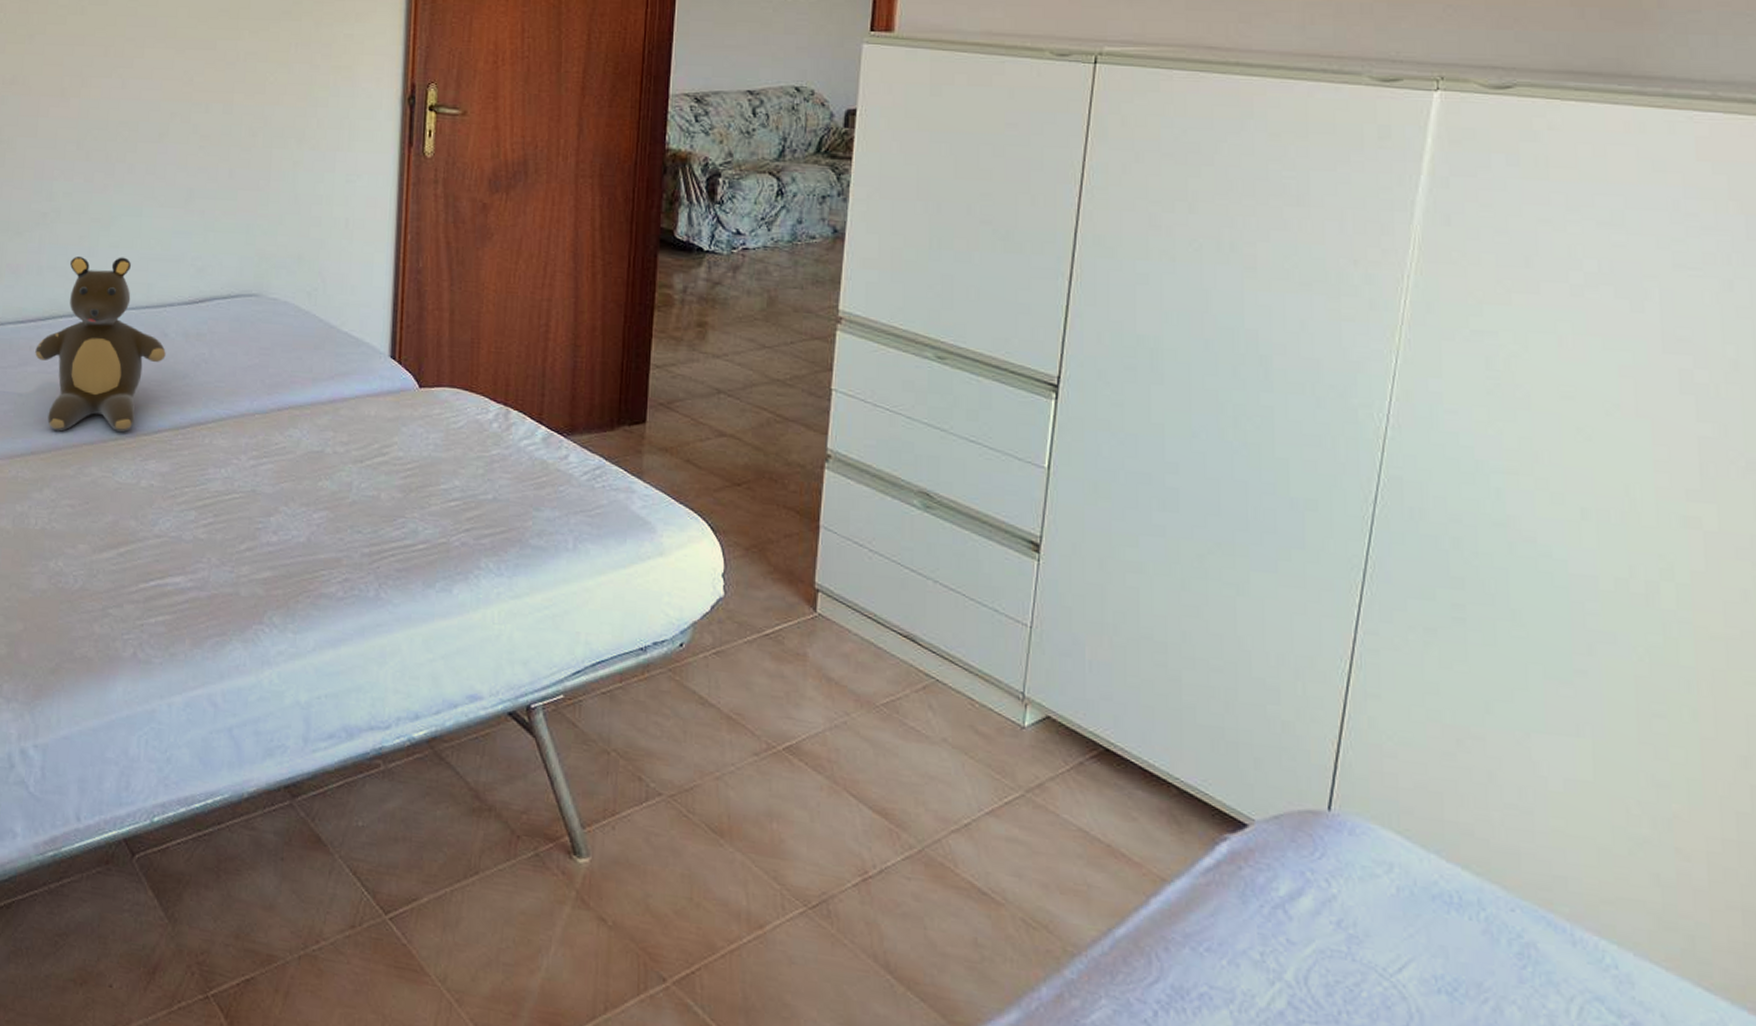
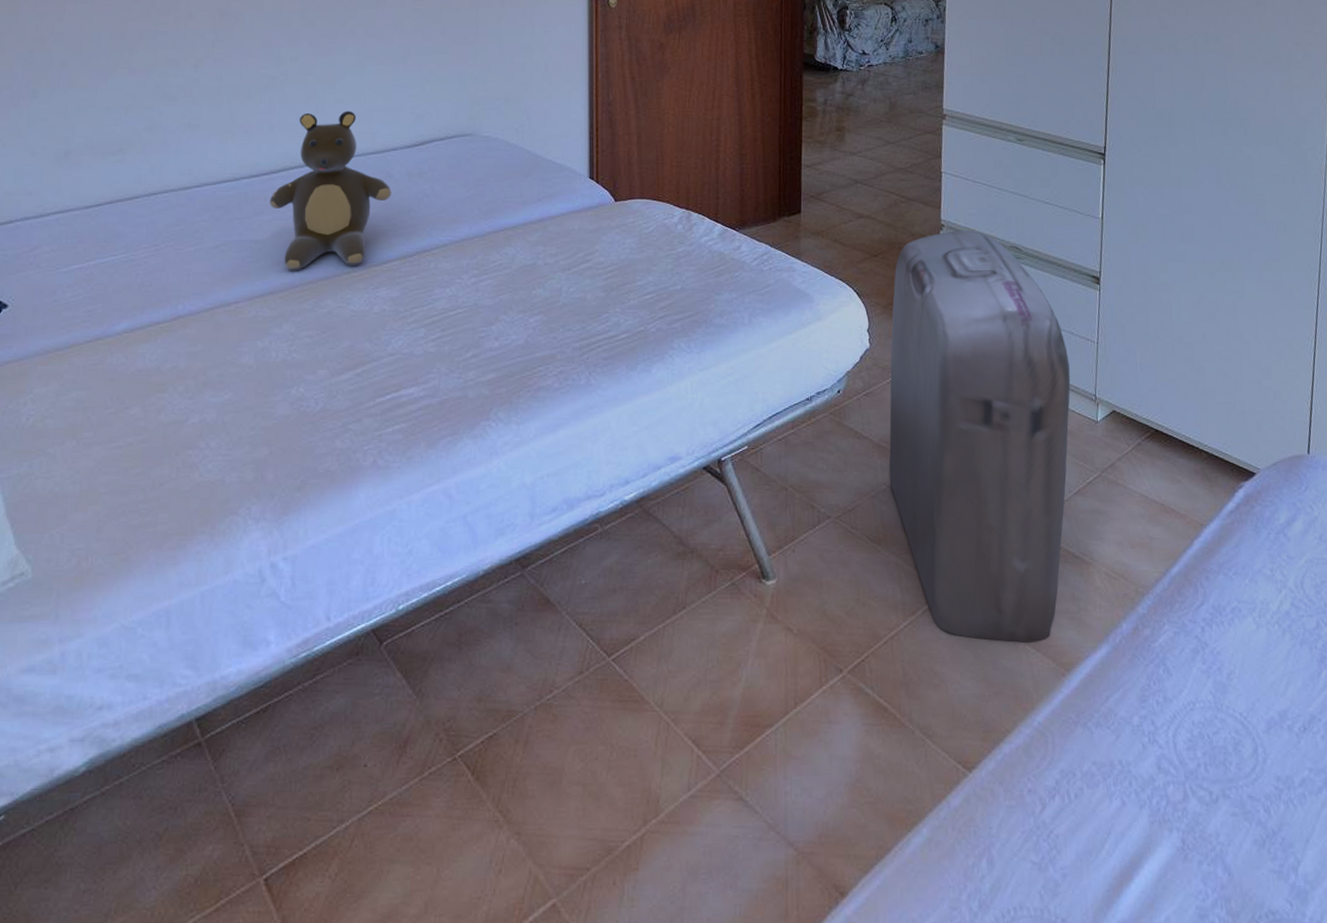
suitcase: none [739,464,990,991] -> present [889,230,1071,643]

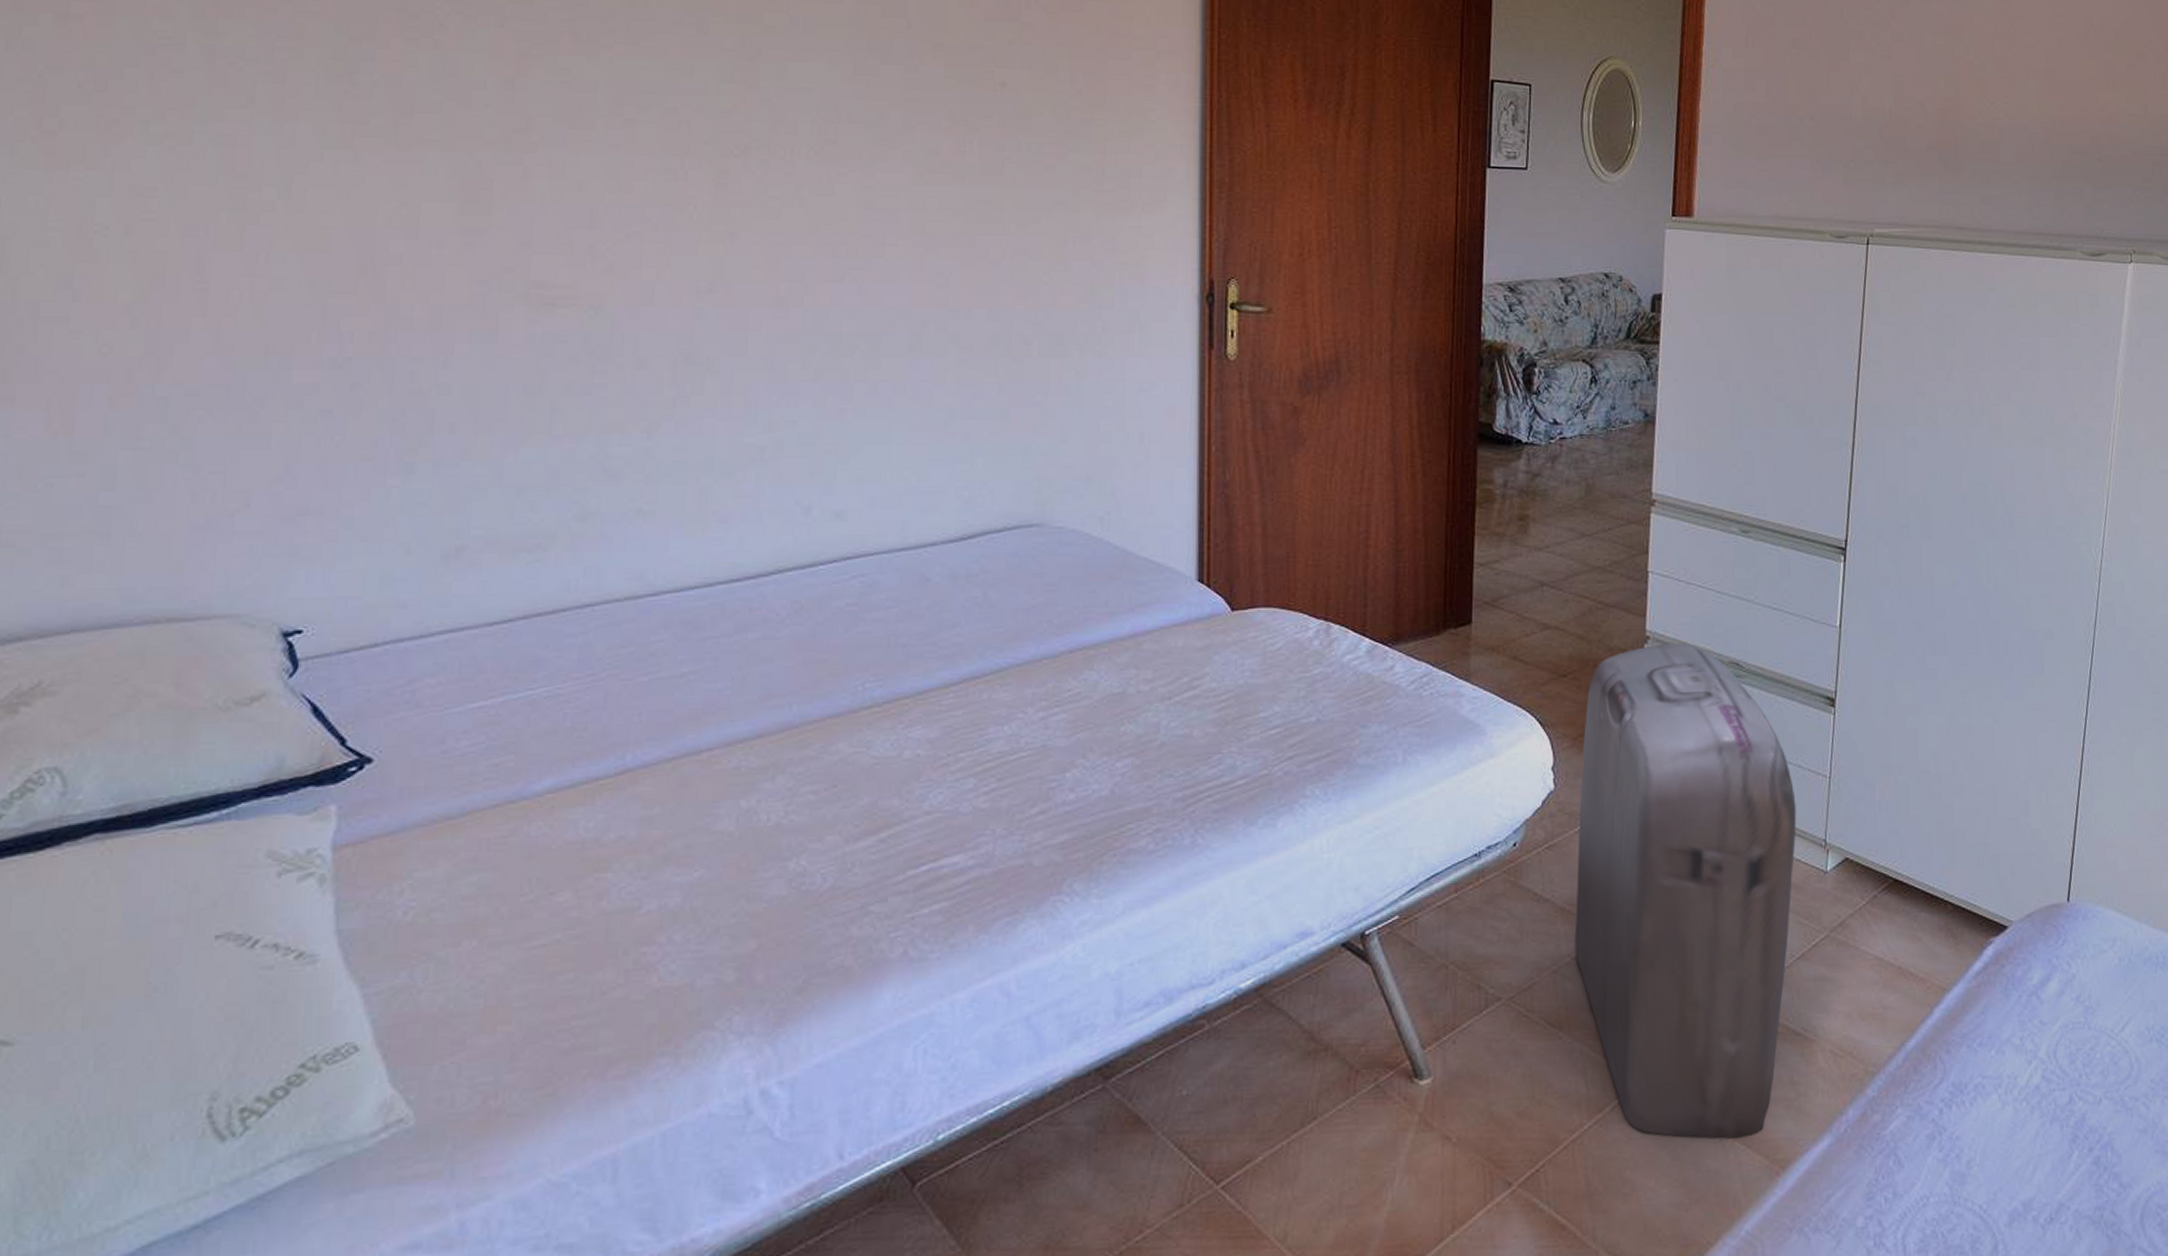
teddy bear: present [270,111,392,271] -> none [757,493,929,707]

